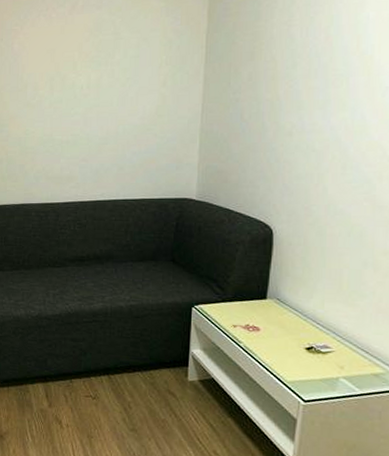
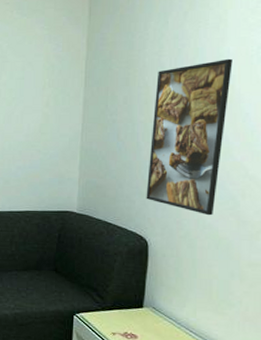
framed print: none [271,25,372,201] -> present [146,58,233,216]

